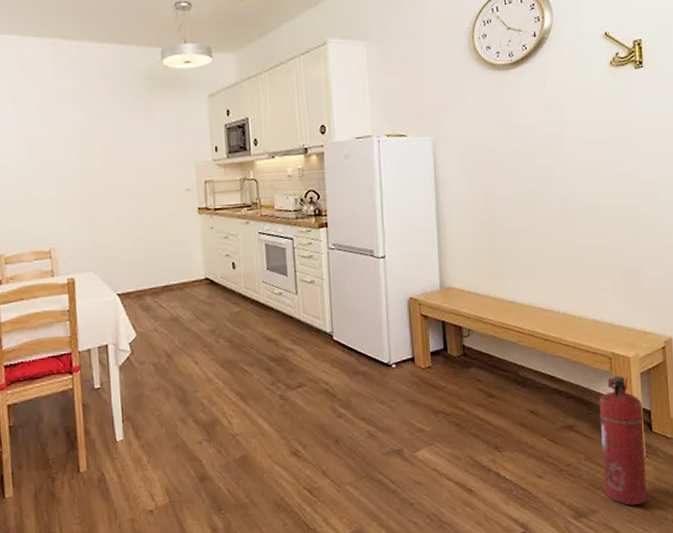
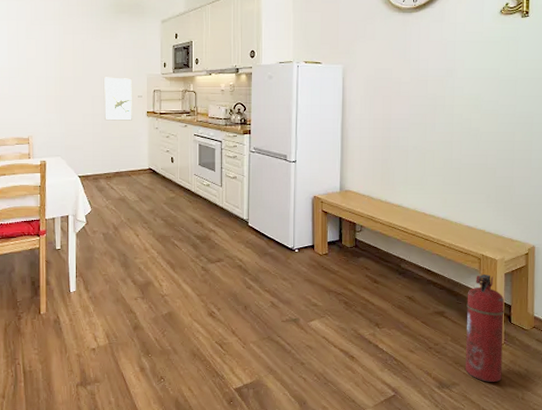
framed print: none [142,167,180,223] -> present [104,77,132,121]

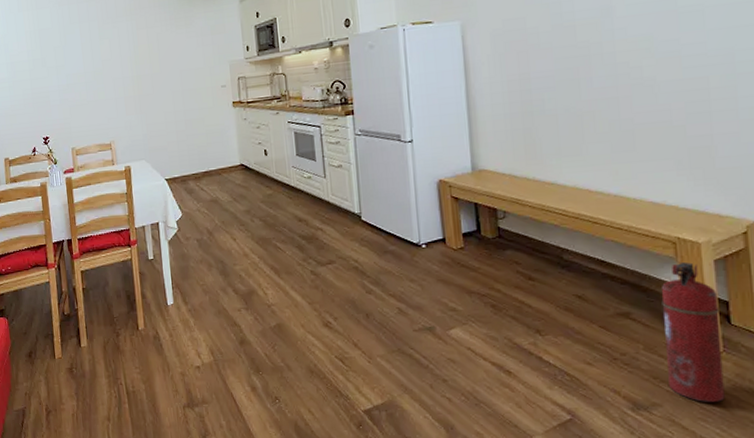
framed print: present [104,77,132,121] -> none [183,67,217,117]

